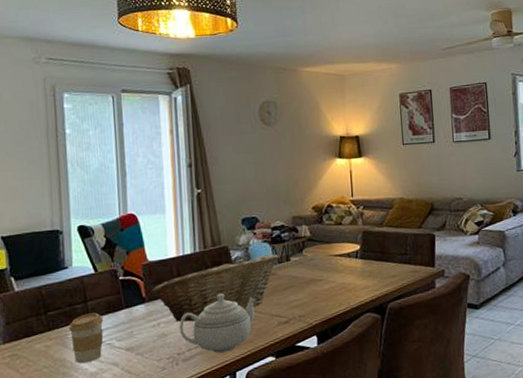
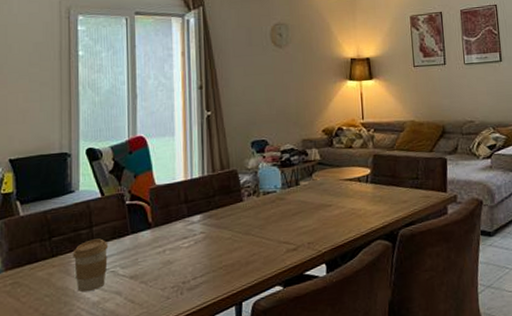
fruit basket: present [151,253,279,322] -> none [158,177,288,249]
teapot: present [179,294,256,353] -> none [185,219,264,282]

